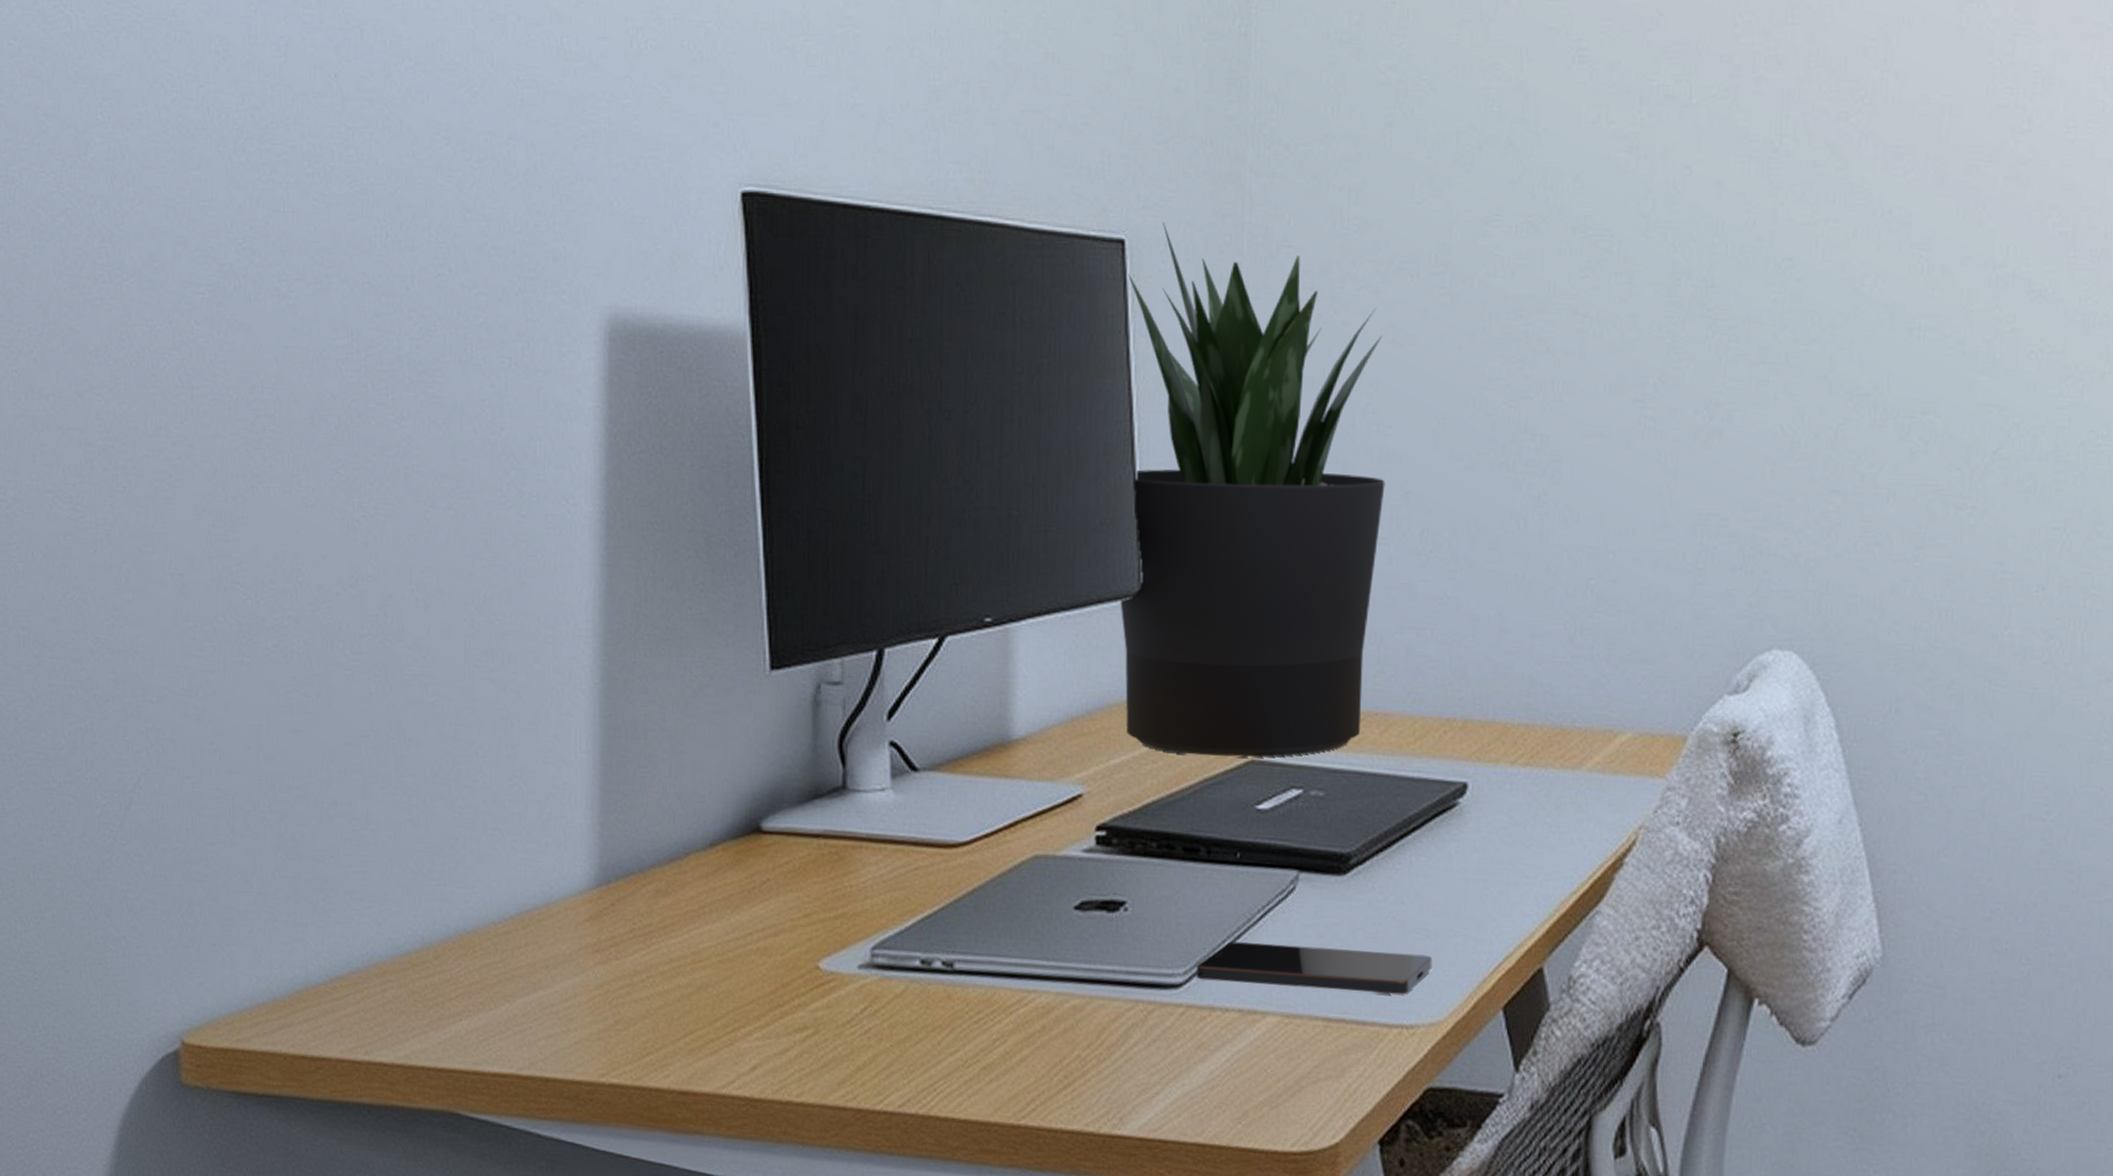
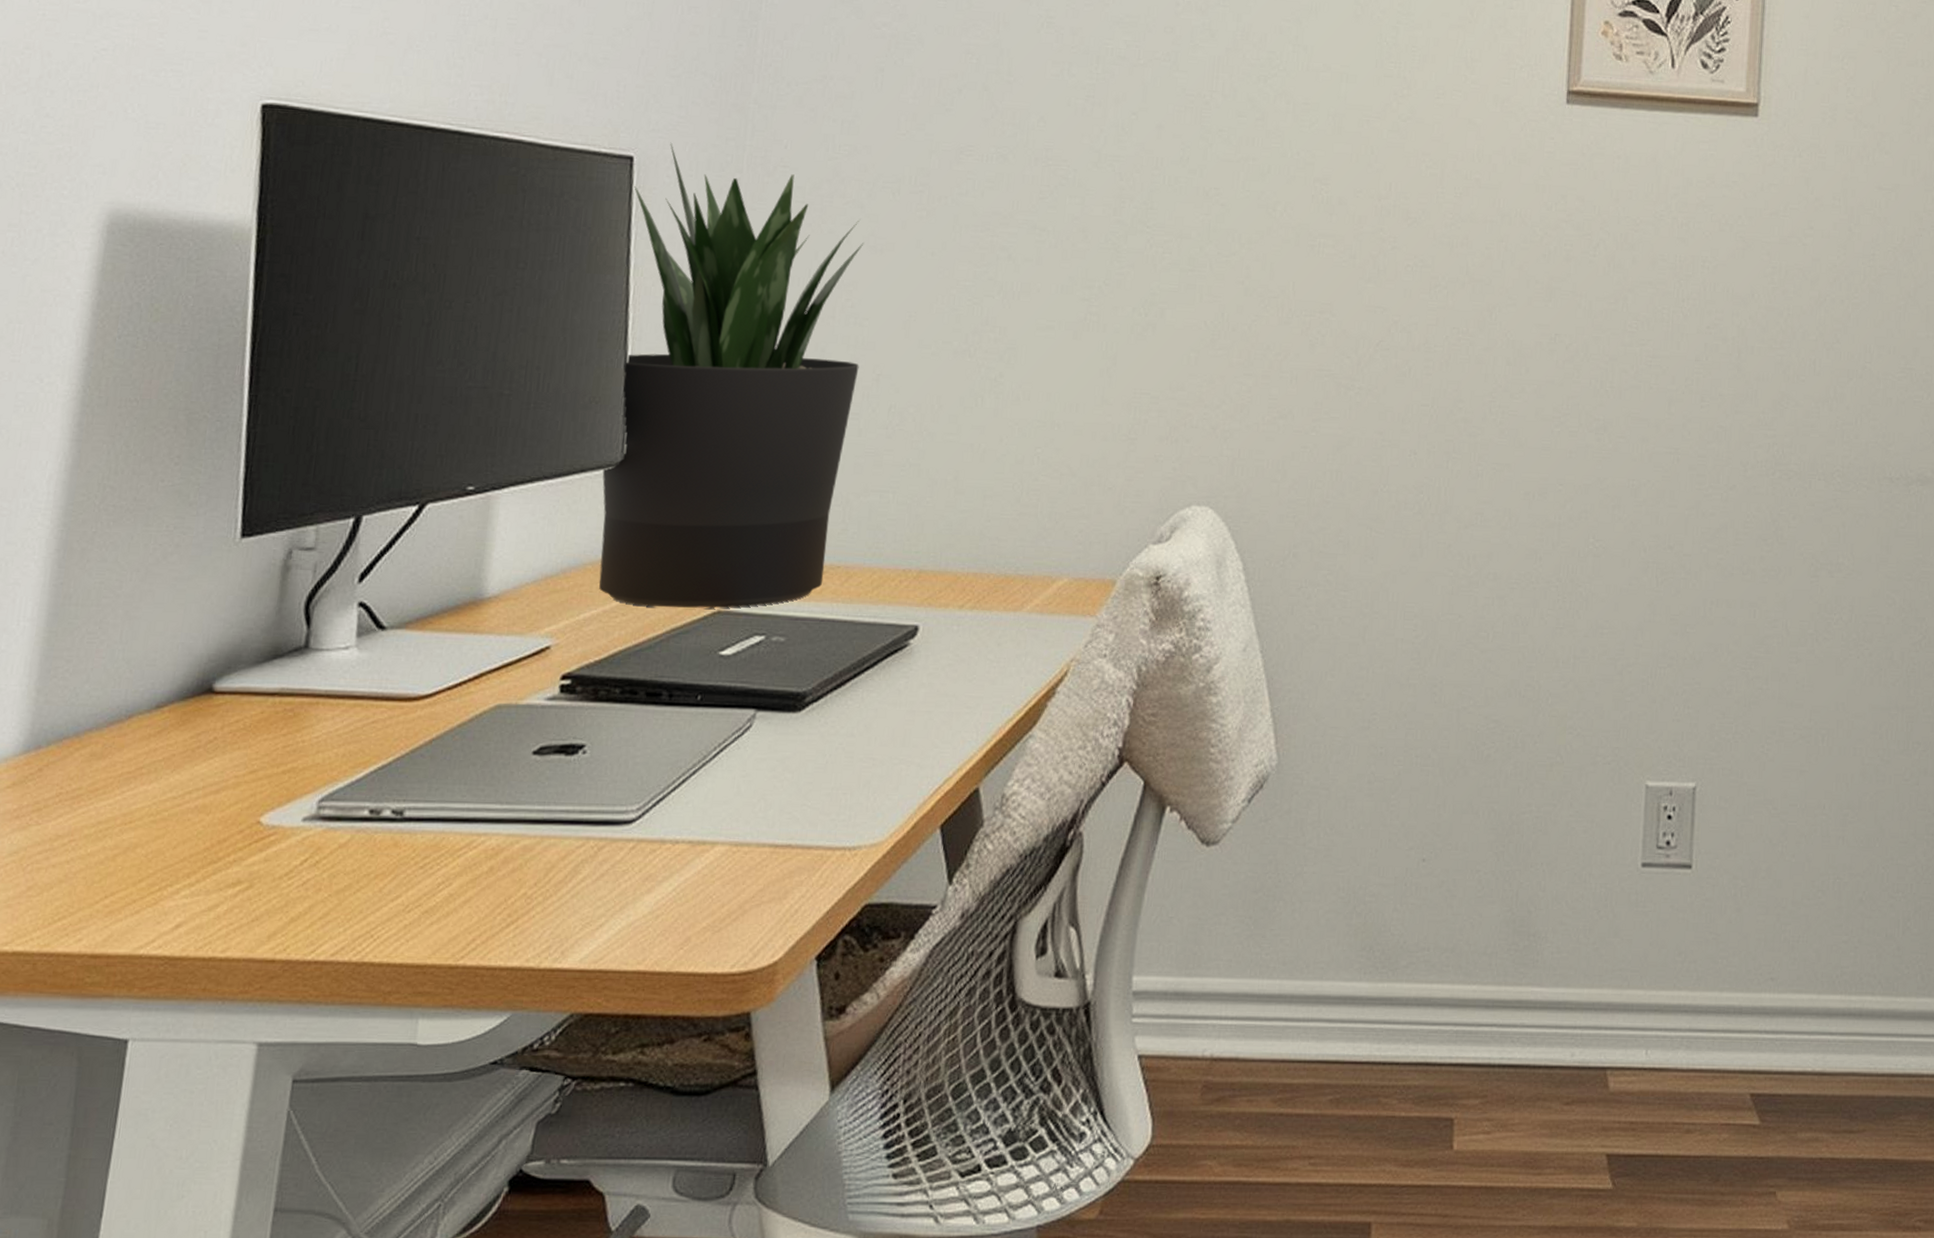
phone: present [1196,941,1433,995] -> none [649,778,878,819]

